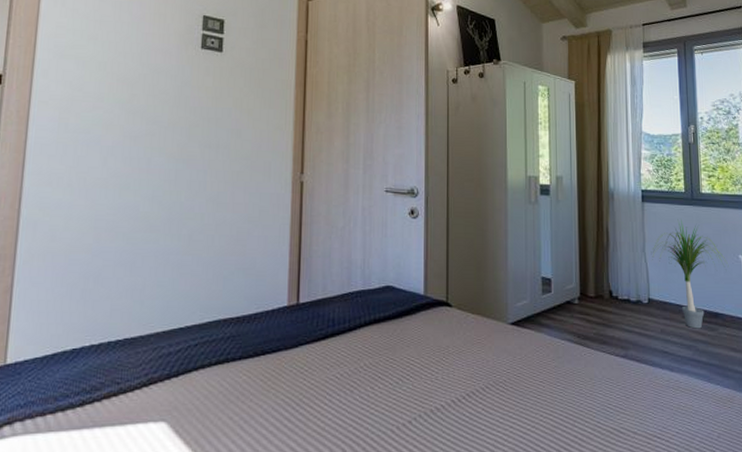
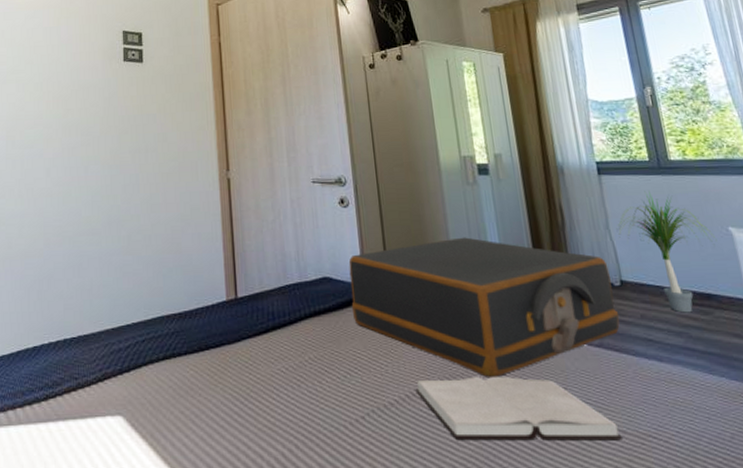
suitcase: none [410,253,644,384] -> present [348,237,620,377]
hardback book: none [461,383,633,442] -> present [415,375,623,441]

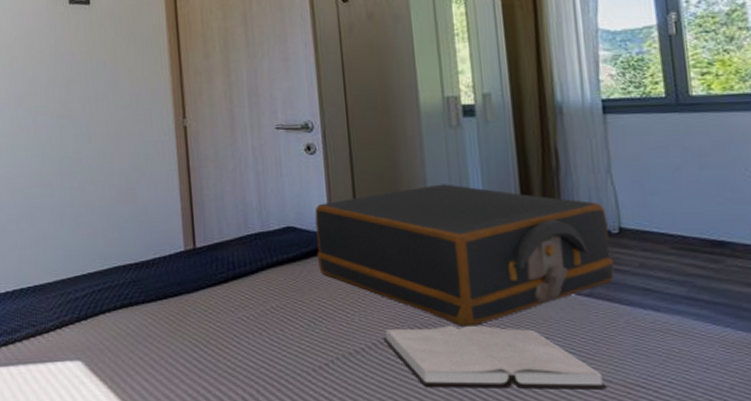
potted plant: present [617,191,715,313] -> none [620,130,736,261]

